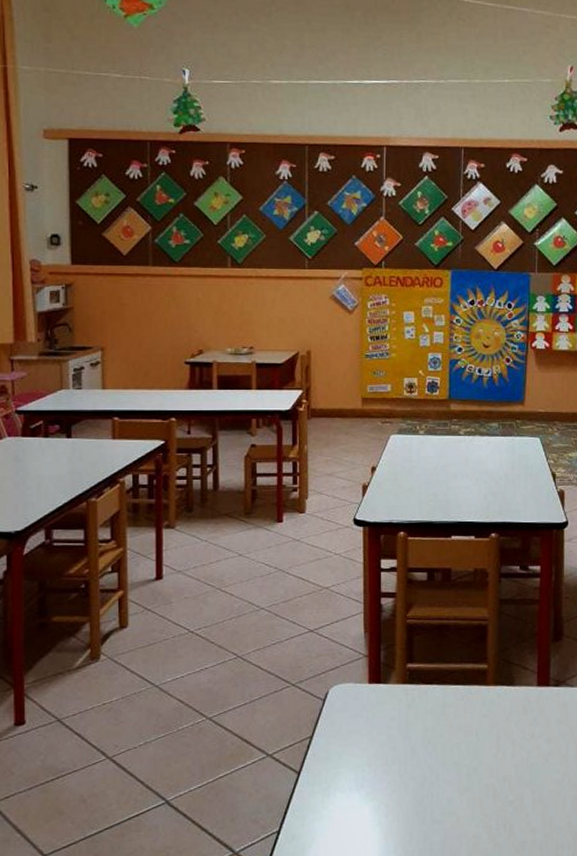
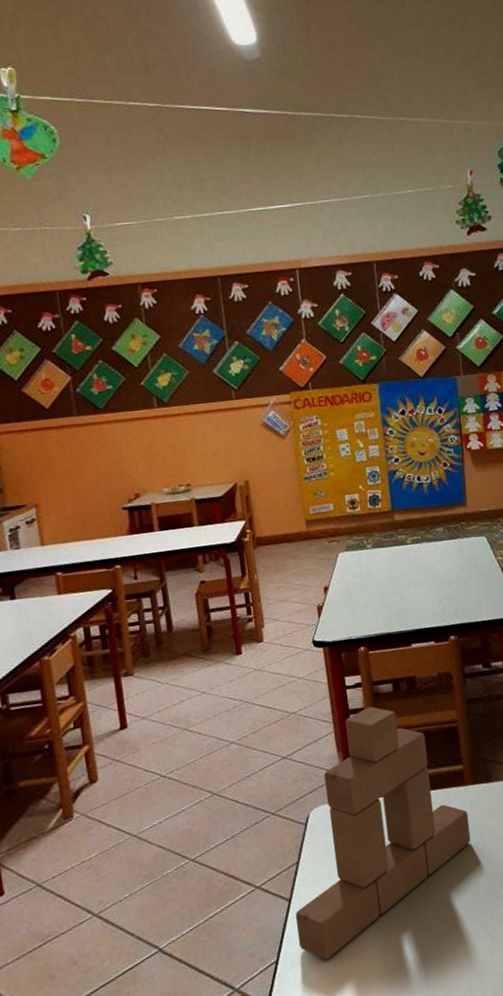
toy blocks: none [302,592,486,837] -> present [295,706,471,960]

